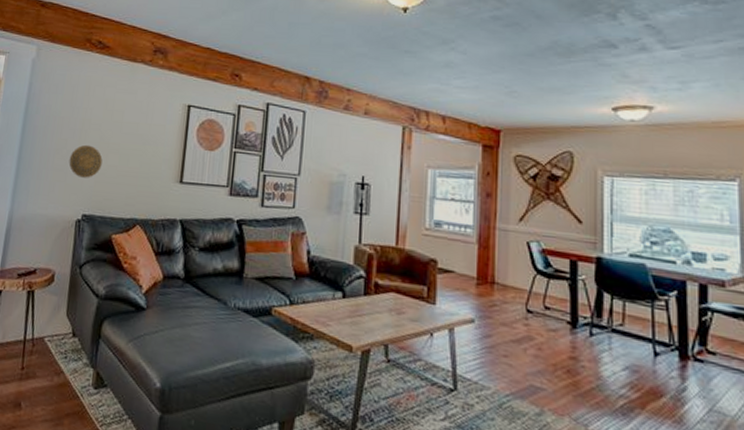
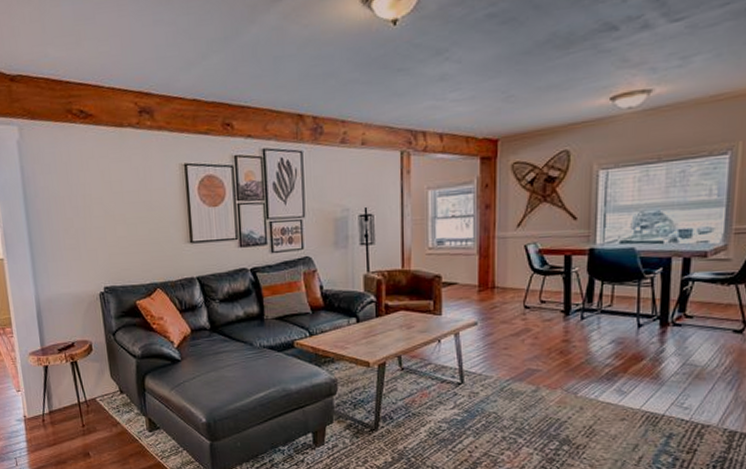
decorative plate: present [69,144,103,178] -> none [79,220,112,253]

